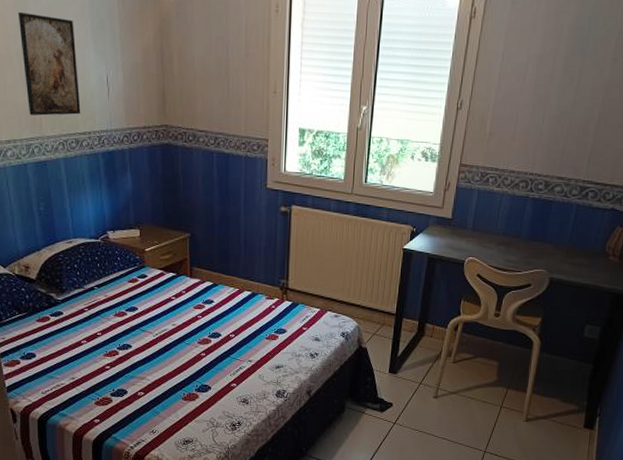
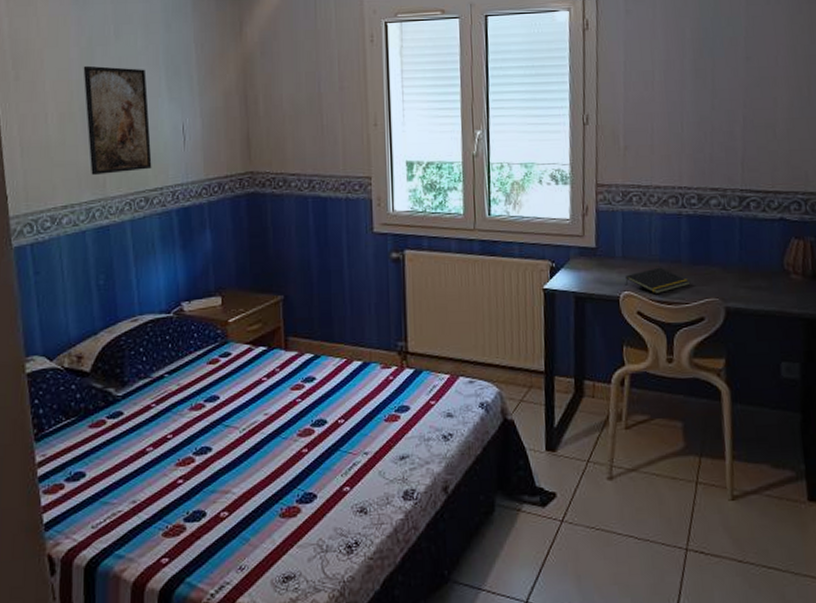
notepad: none [471,240,525,262] -> present [625,267,691,294]

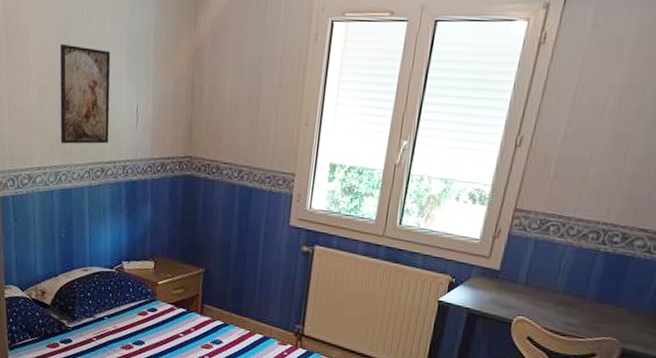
notepad: present [625,267,691,294] -> none [521,299,591,324]

